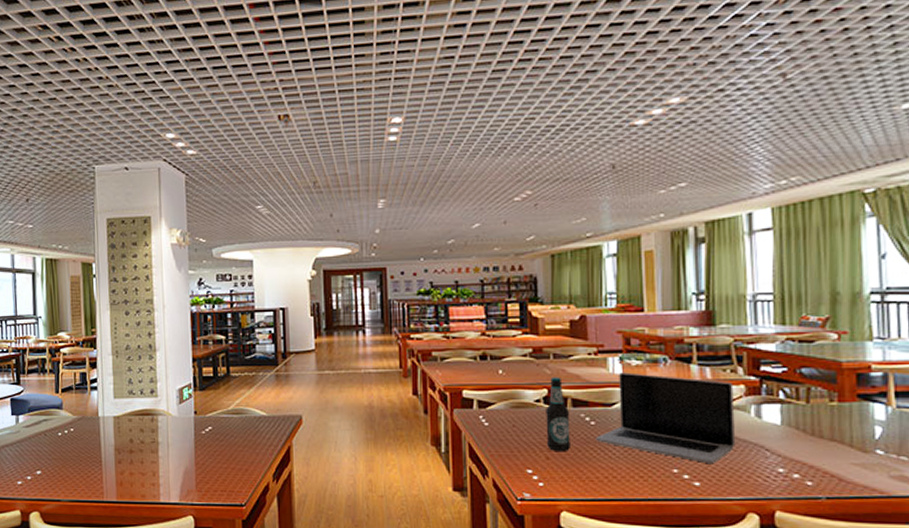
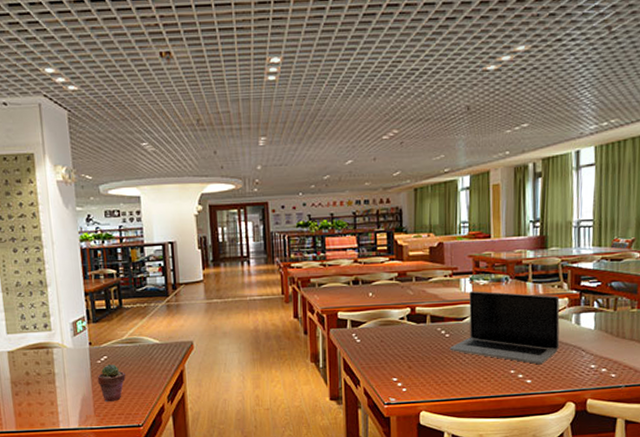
potted succulent: none [200,435,230,476] -> present [97,363,126,401]
bottle: present [546,377,570,453] -> none [409,297,429,362]

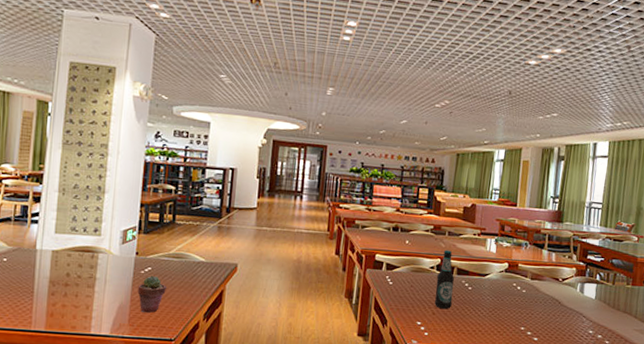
bottle: none [409,297,429,362] -> present [434,250,454,310]
laptop: present [449,291,560,365] -> none [470,251,569,325]

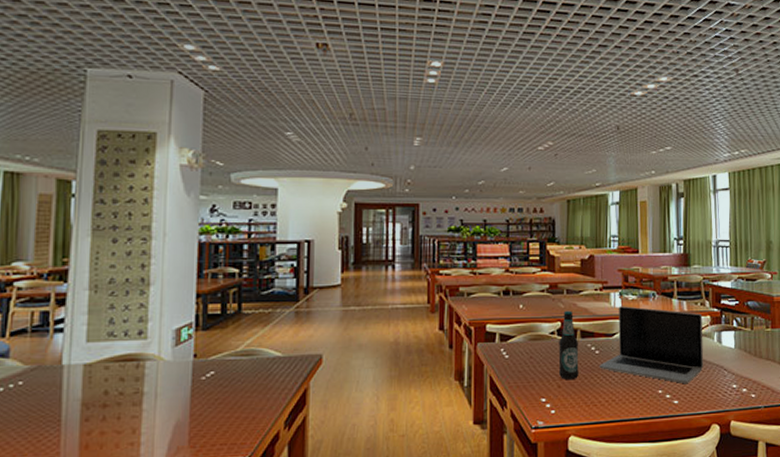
potted succulent: present [137,275,166,313] -> none [198,380,235,428]
laptop: none [470,251,569,325] -> present [599,306,704,384]

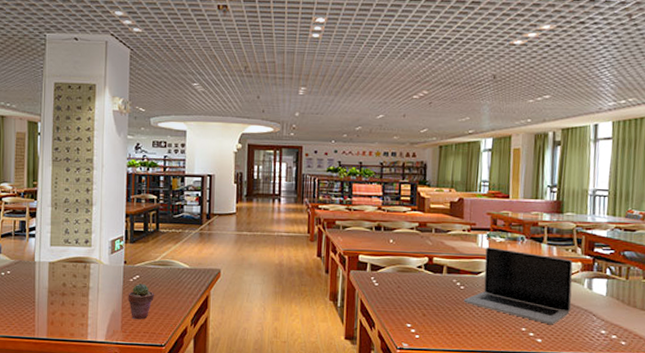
potted succulent: none [198,380,235,428] -> present [128,283,154,319]
bottle: present [558,310,579,381] -> none [424,247,444,311]

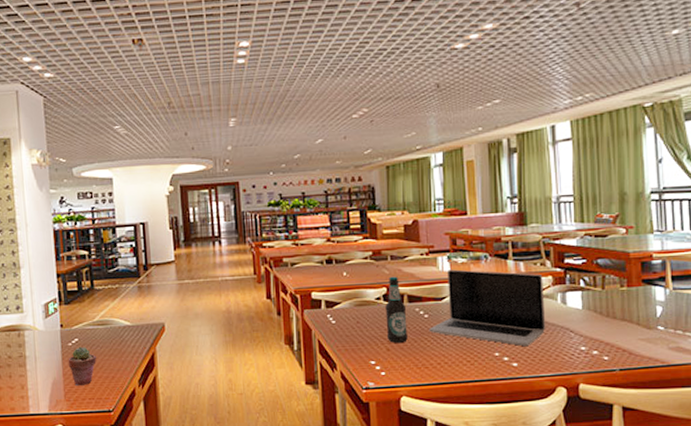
bottle: none [424,247,444,311] -> present [385,276,408,344]

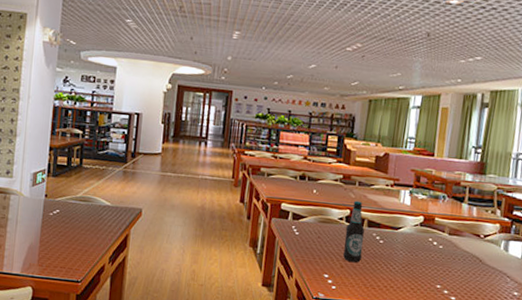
potted succulent: present [68,346,96,385] -> none [46,217,74,254]
laptop: present [429,269,546,347] -> none [381,203,492,284]

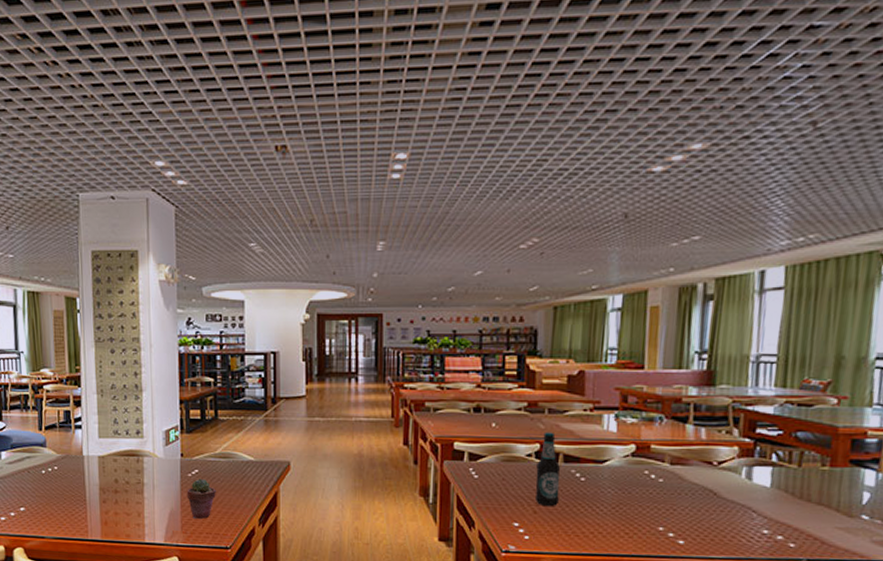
potted succulent: none [46,217,74,254] -> present [186,478,216,519]

